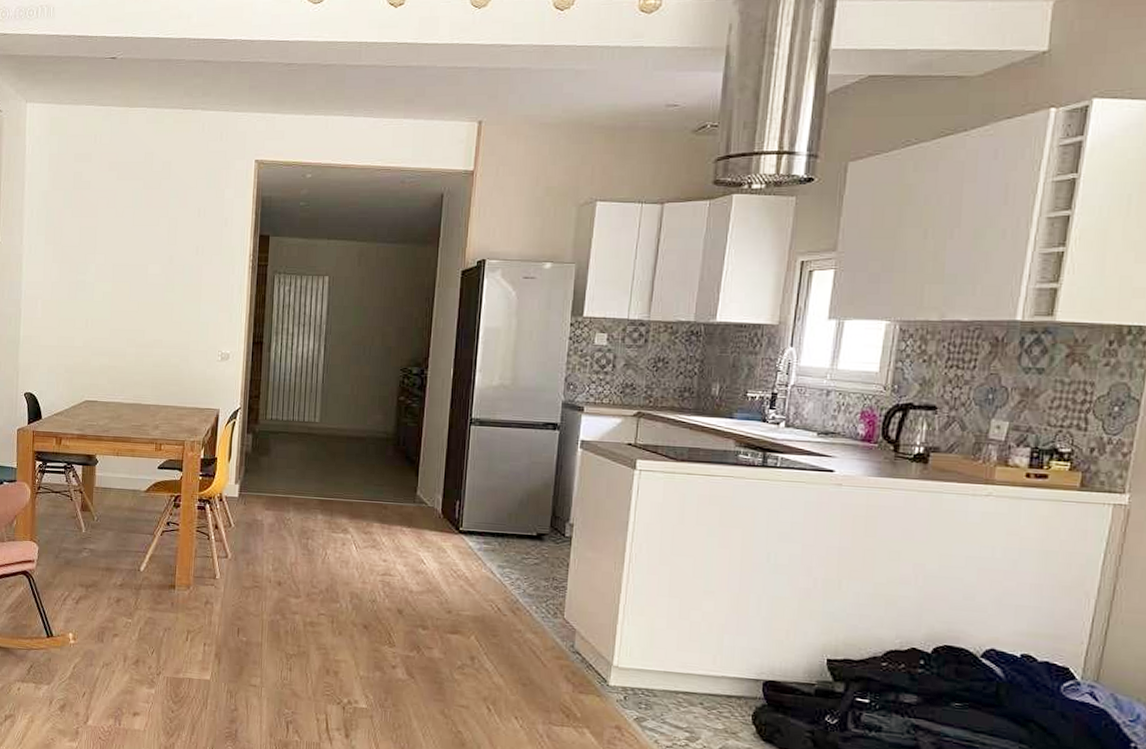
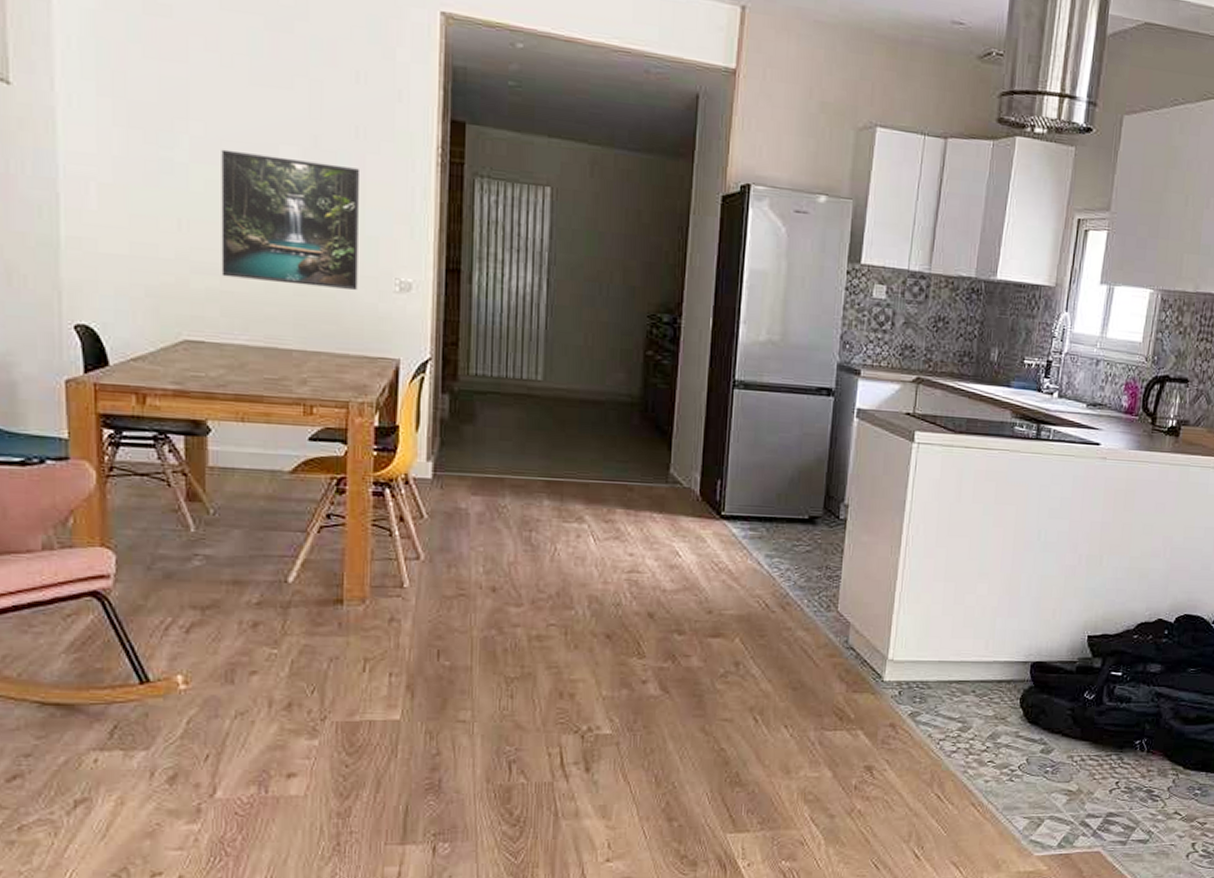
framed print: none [110,271,199,360] -> present [221,149,361,290]

